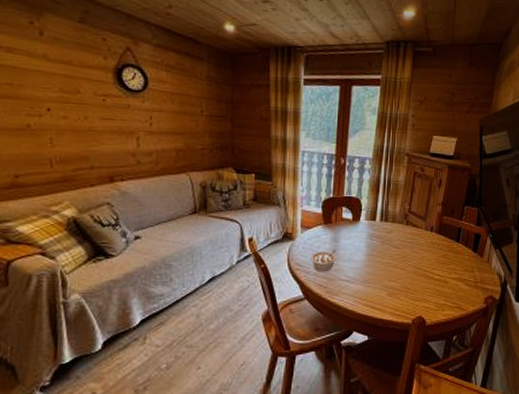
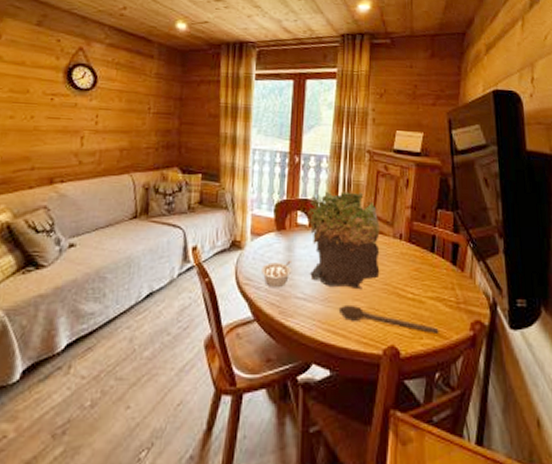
plant: none [351,189,414,273] -> present [307,191,380,290]
wooden spoon: none [376,286,459,306] -> present [338,306,439,333]

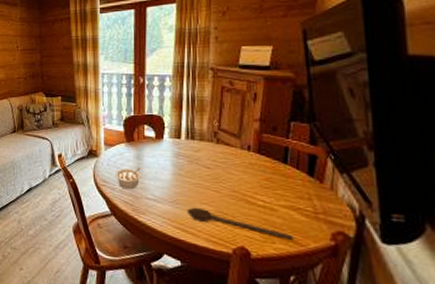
plant: present [307,191,380,290] -> none [154,107,227,195]

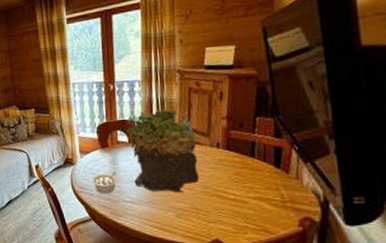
plant: none [154,107,227,195] -> present [126,109,200,193]
wooden spoon: present [186,208,294,240] -> none [162,207,265,229]

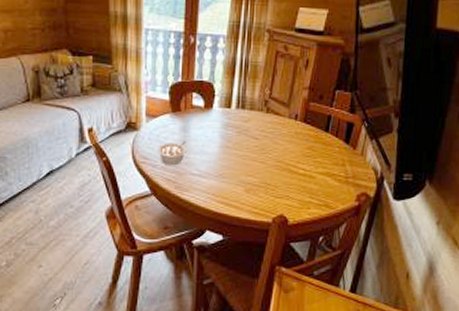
plant: present [126,109,200,193] -> none [203,72,276,167]

